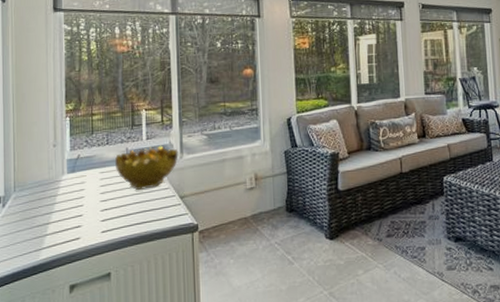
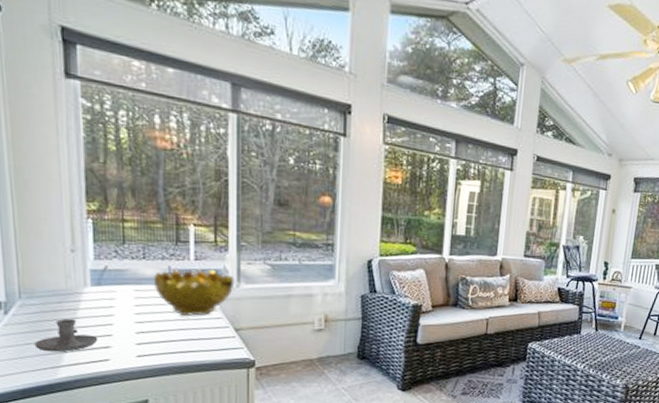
candle holder: none [23,204,72,237] -> present [34,318,98,353]

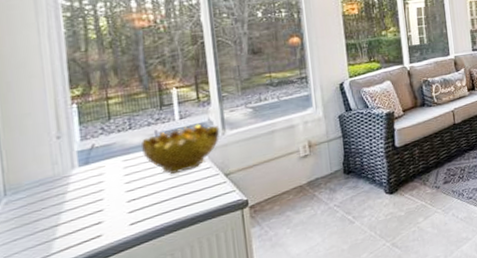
candle holder: present [34,318,98,353] -> none [22,203,89,244]

